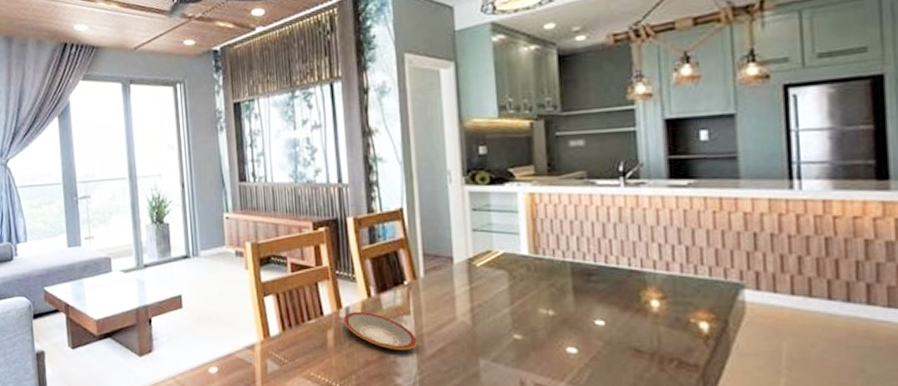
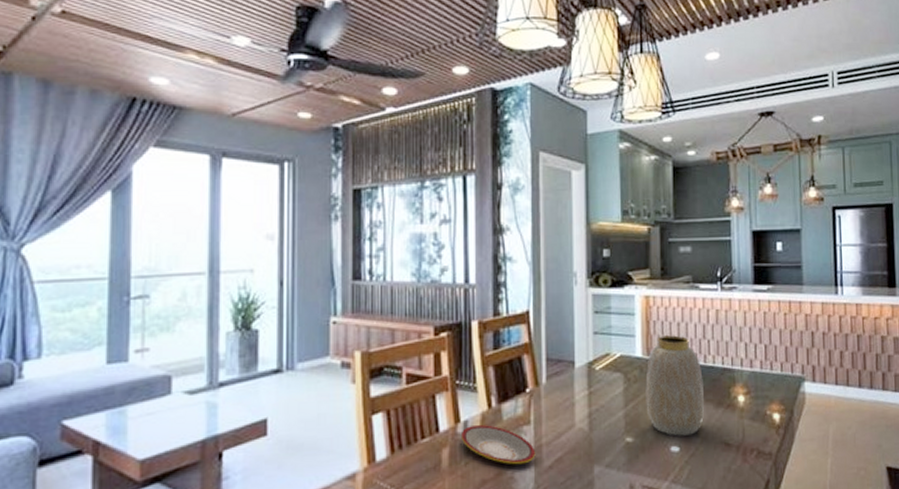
vase: none [534,234,607,338] -> present [645,335,704,436]

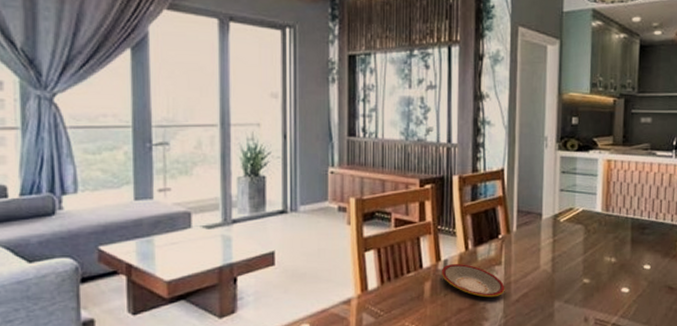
vase: present [645,335,704,436] -> none [602,195,654,280]

